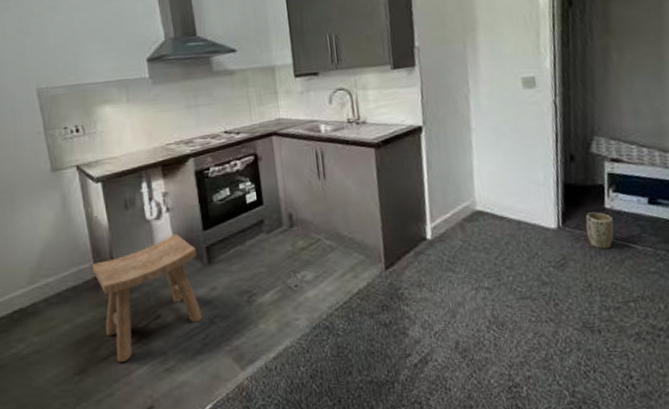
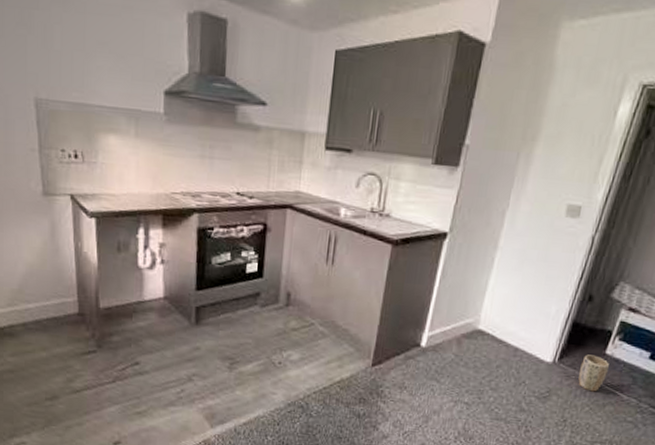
stool: present [92,233,203,363] -> none [76,287,186,398]

